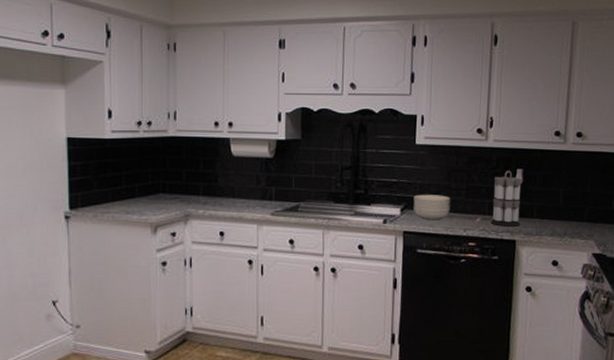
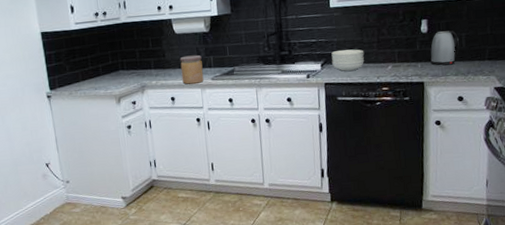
jar: none [235,183,262,218] -> present [180,55,204,84]
spice rack: present [491,171,522,227] -> none [401,22,428,72]
kettle: none [524,183,556,223] -> present [430,30,459,66]

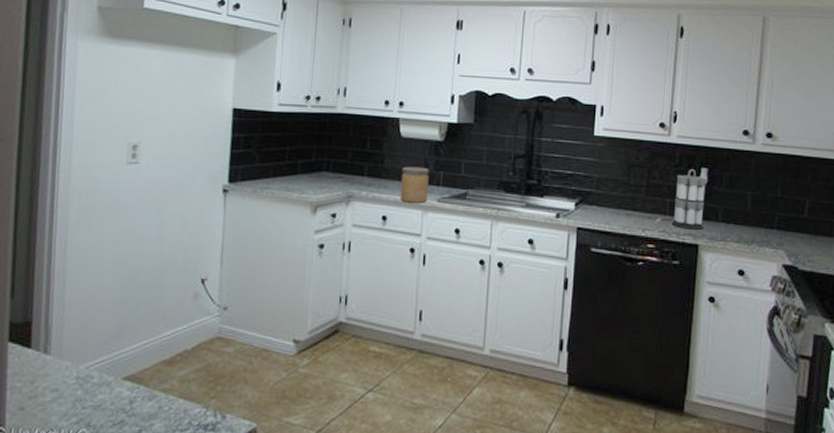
bowl: present [331,49,365,72] -> none [588,189,630,218]
spice rack: none [401,22,428,72] -> present [672,169,706,230]
kettle: present [430,30,459,66] -> none [708,184,743,228]

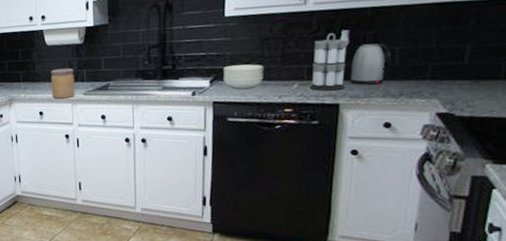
bowl: none [588,189,630,218] -> present [222,64,265,90]
kettle: none [708,184,743,228] -> present [350,42,390,85]

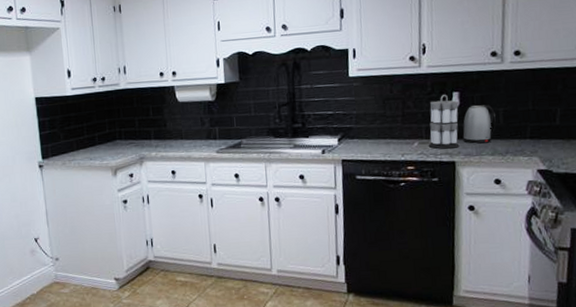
jar: present [50,68,75,99] -> none [182,125,208,157]
bowl: present [222,64,265,90] -> none [349,123,388,148]

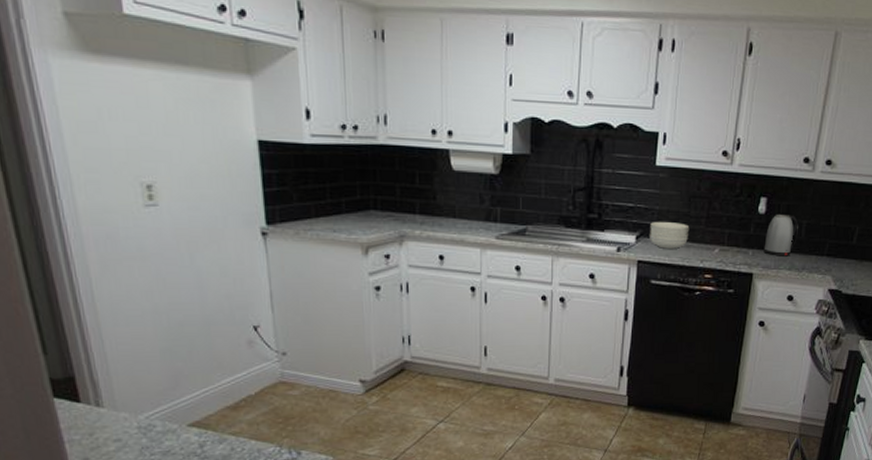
bowl: none [349,123,388,148] -> present [649,222,690,250]
spice rack: present [429,95,460,150] -> none [729,199,765,259]

